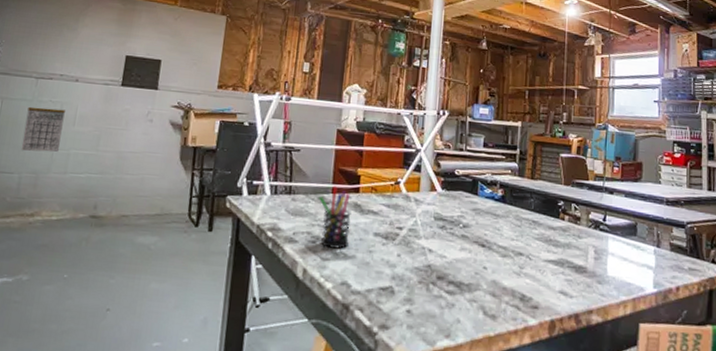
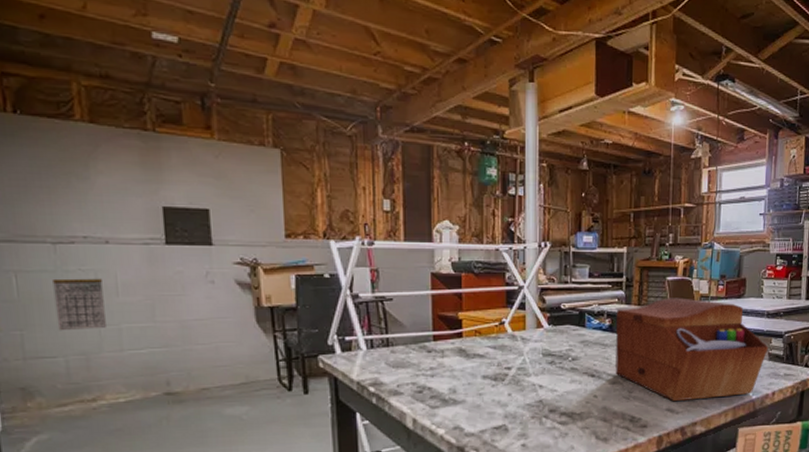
pen holder: present [319,185,352,250] -> none [420,333,457,397]
sewing box: none [506,174,670,286] -> present [615,298,769,402]

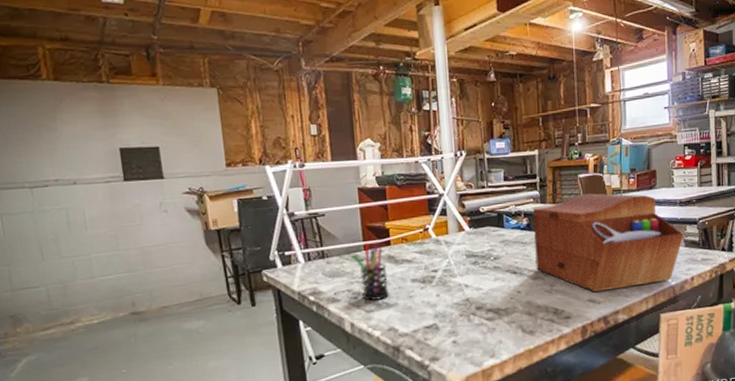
calendar: present [53,278,106,331] -> none [32,215,78,264]
pen holder: none [420,333,457,397] -> present [352,242,389,301]

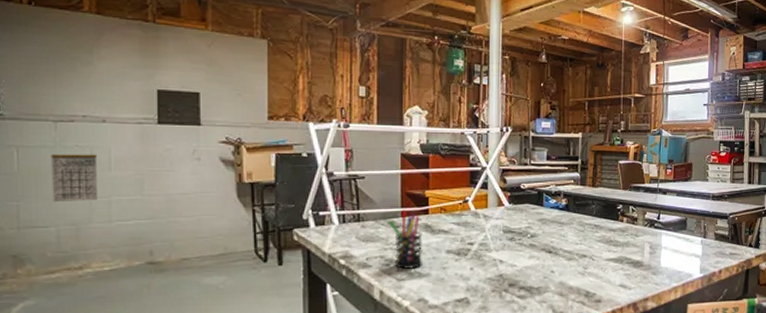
calendar: none [32,215,78,264] -> present [51,153,97,203]
sewing box: present [533,193,684,293] -> none [571,180,715,278]

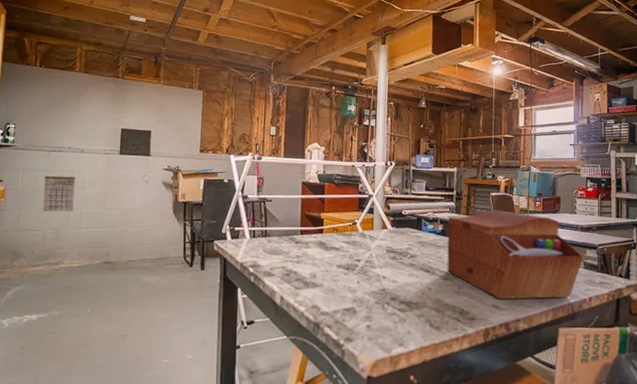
pen holder: present [389,209,423,270] -> none [290,228,318,280]
sewing box: none [571,180,715,278] -> present [447,210,584,300]

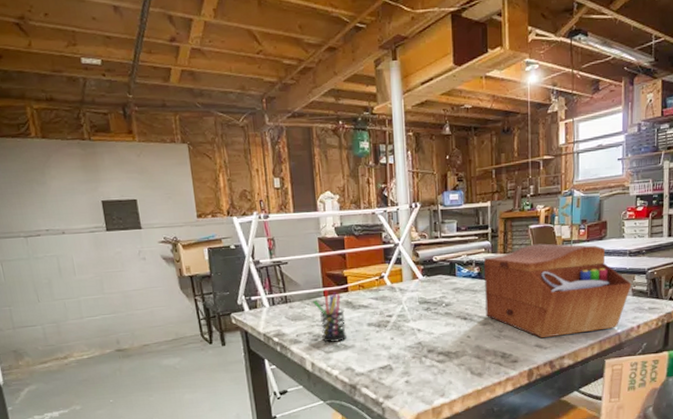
calendar: present [42,175,75,212] -> none [28,262,69,306]
pen holder: none [290,228,318,280] -> present [313,289,347,343]

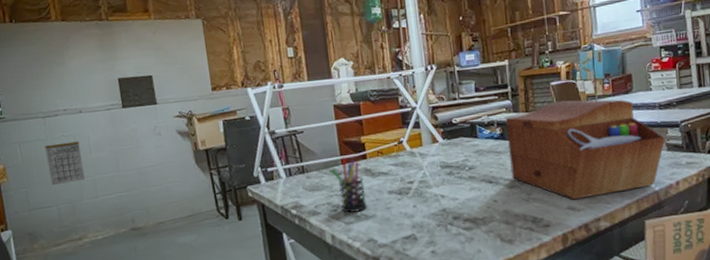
calendar: none [28,262,69,306] -> present [45,141,85,186]

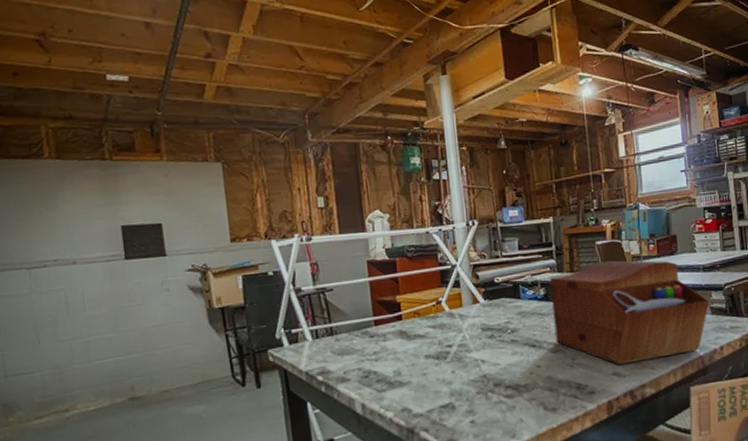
calendar: present [45,141,85,186] -> none [29,296,76,348]
pen holder: present [331,157,367,213] -> none [362,317,402,380]

